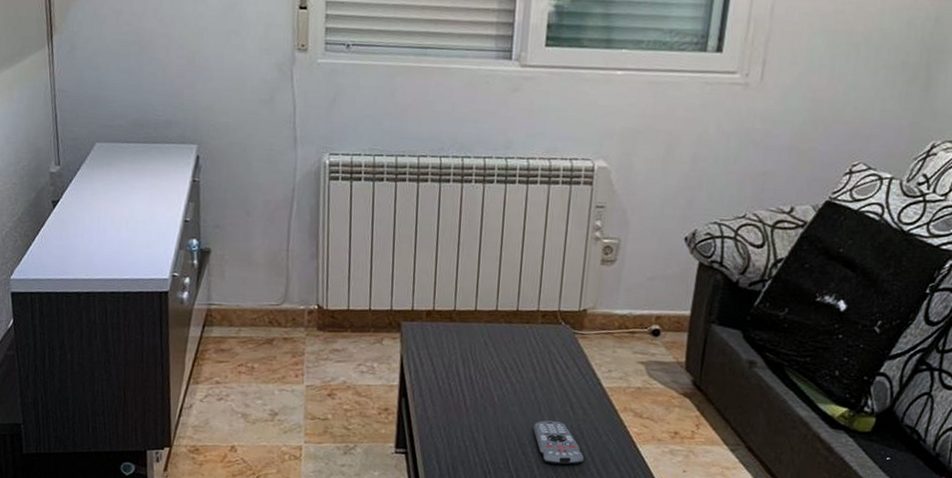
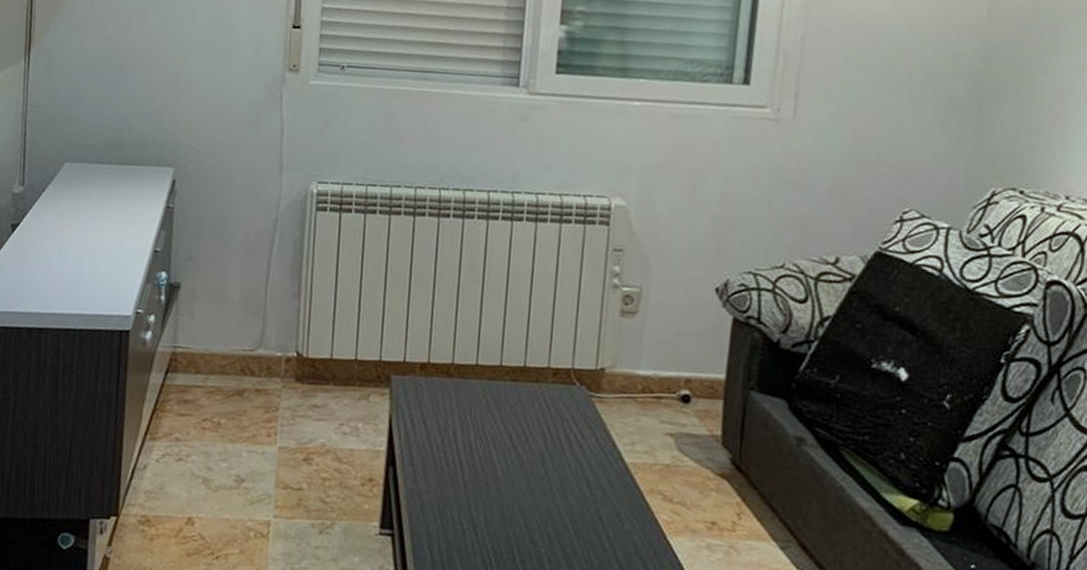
remote control: present [533,420,584,465] -> none [543,501,604,559]

